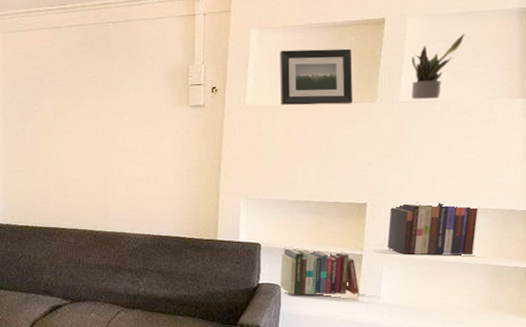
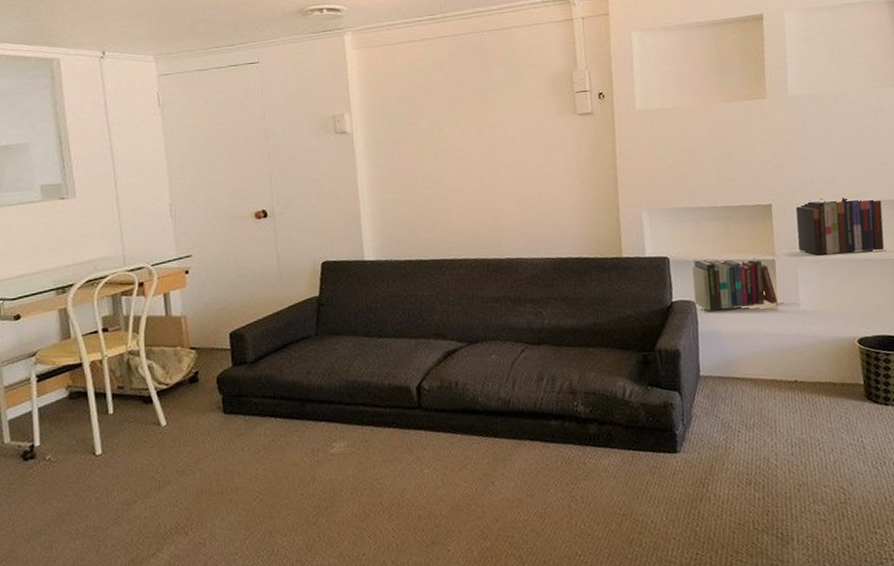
picture frame: present [280,48,352,106] -> none [663,46,743,107]
potted plant: present [411,34,465,100] -> none [794,26,841,94]

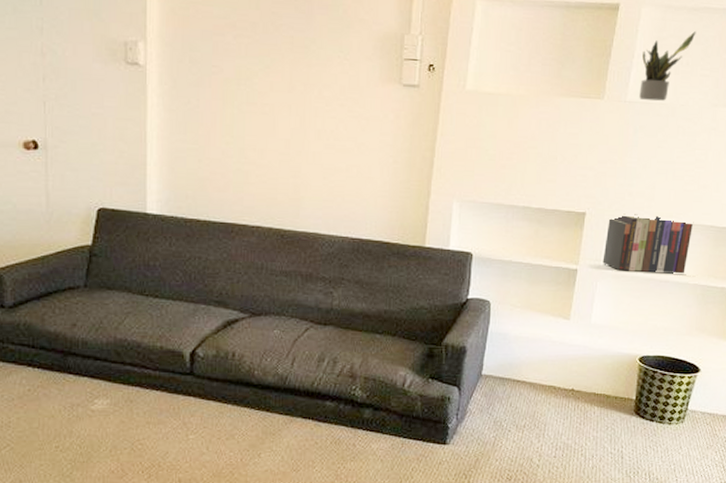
books: present [692,258,778,311] -> none [490,258,572,313]
potted plant: none [794,26,841,94] -> present [639,31,696,102]

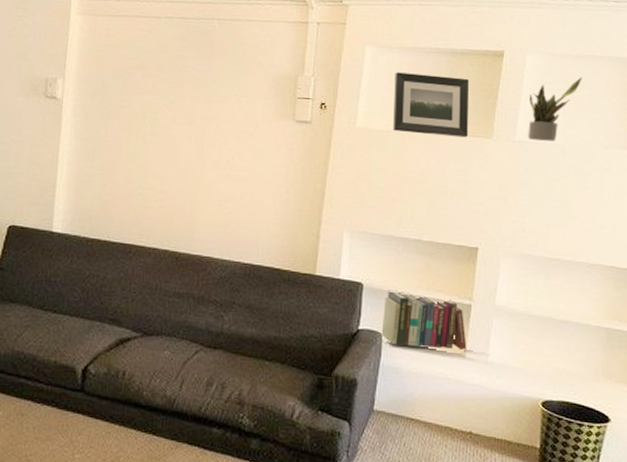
books: none [490,258,572,313] -> present [381,289,467,350]
picture frame: none [504,29,582,99] -> present [393,72,469,138]
books: present [602,213,694,274] -> none [497,250,593,315]

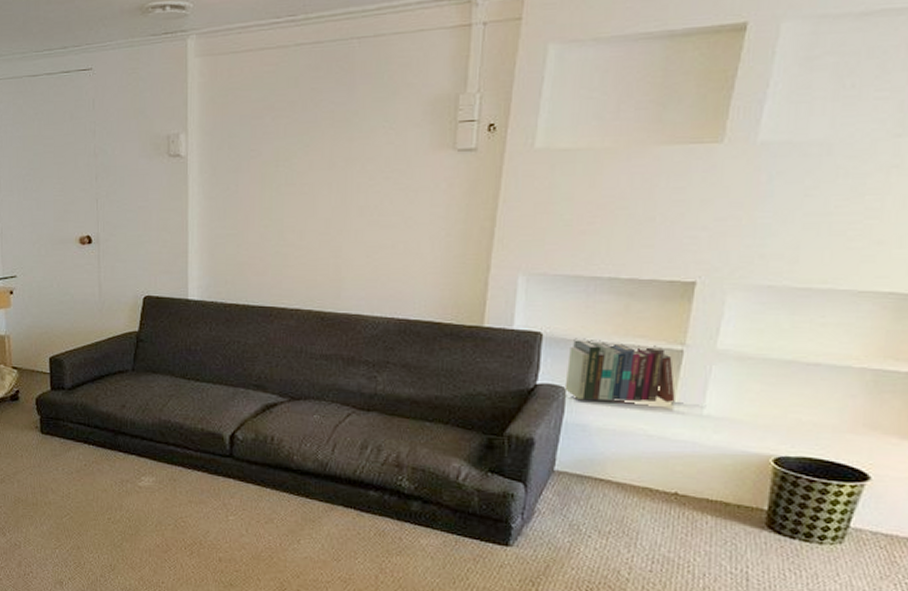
picture frame: present [393,72,469,138] -> none [584,67,692,148]
potted plant: present [528,77,582,142] -> none [776,43,868,139]

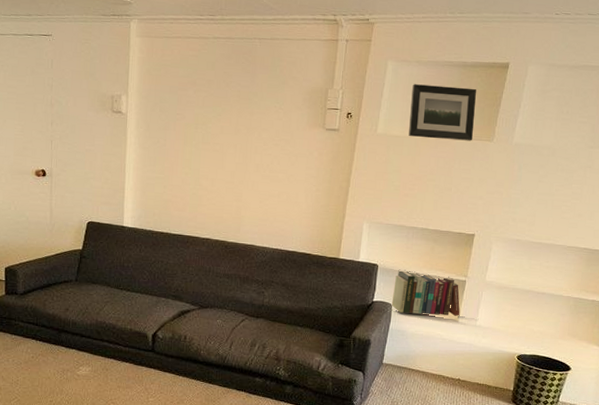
picture frame: none [584,67,692,148] -> present [408,84,476,141]

